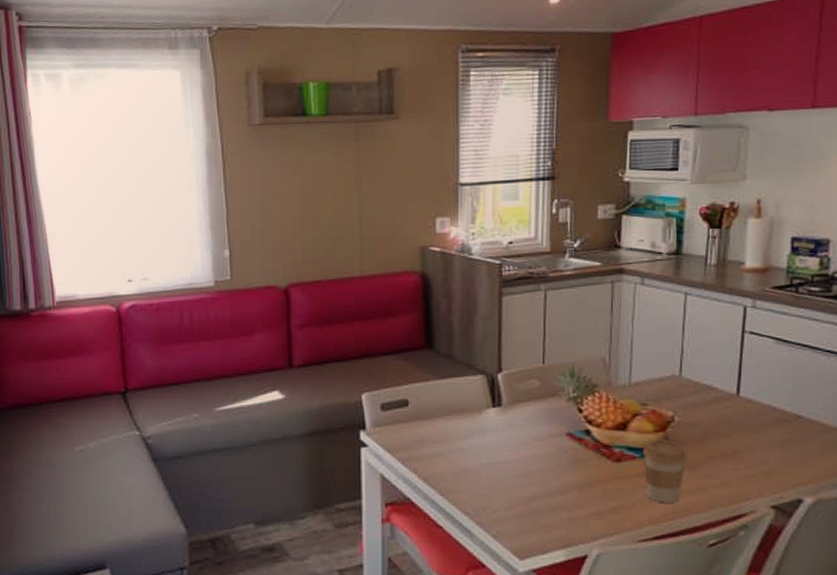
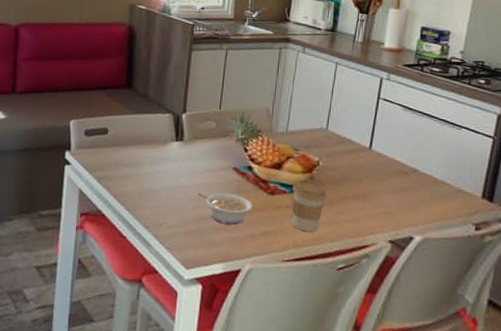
legume: none [524,464,595,502] -> present [197,192,253,225]

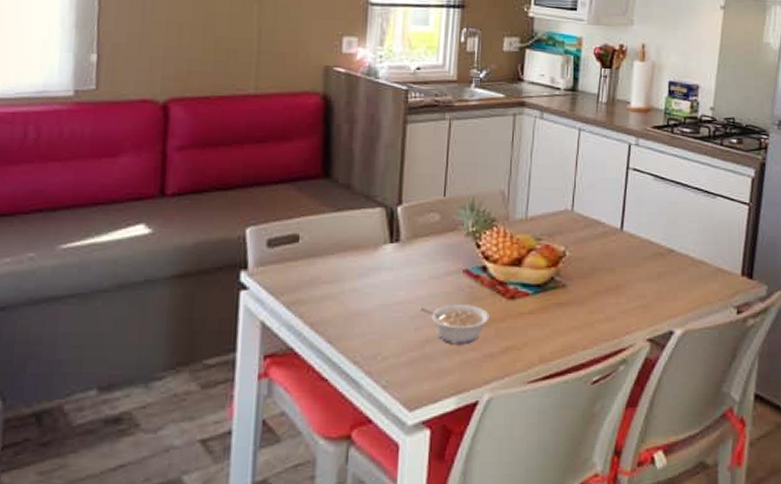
coffee cup: present [291,179,327,232] -> none [536,275,575,341]

